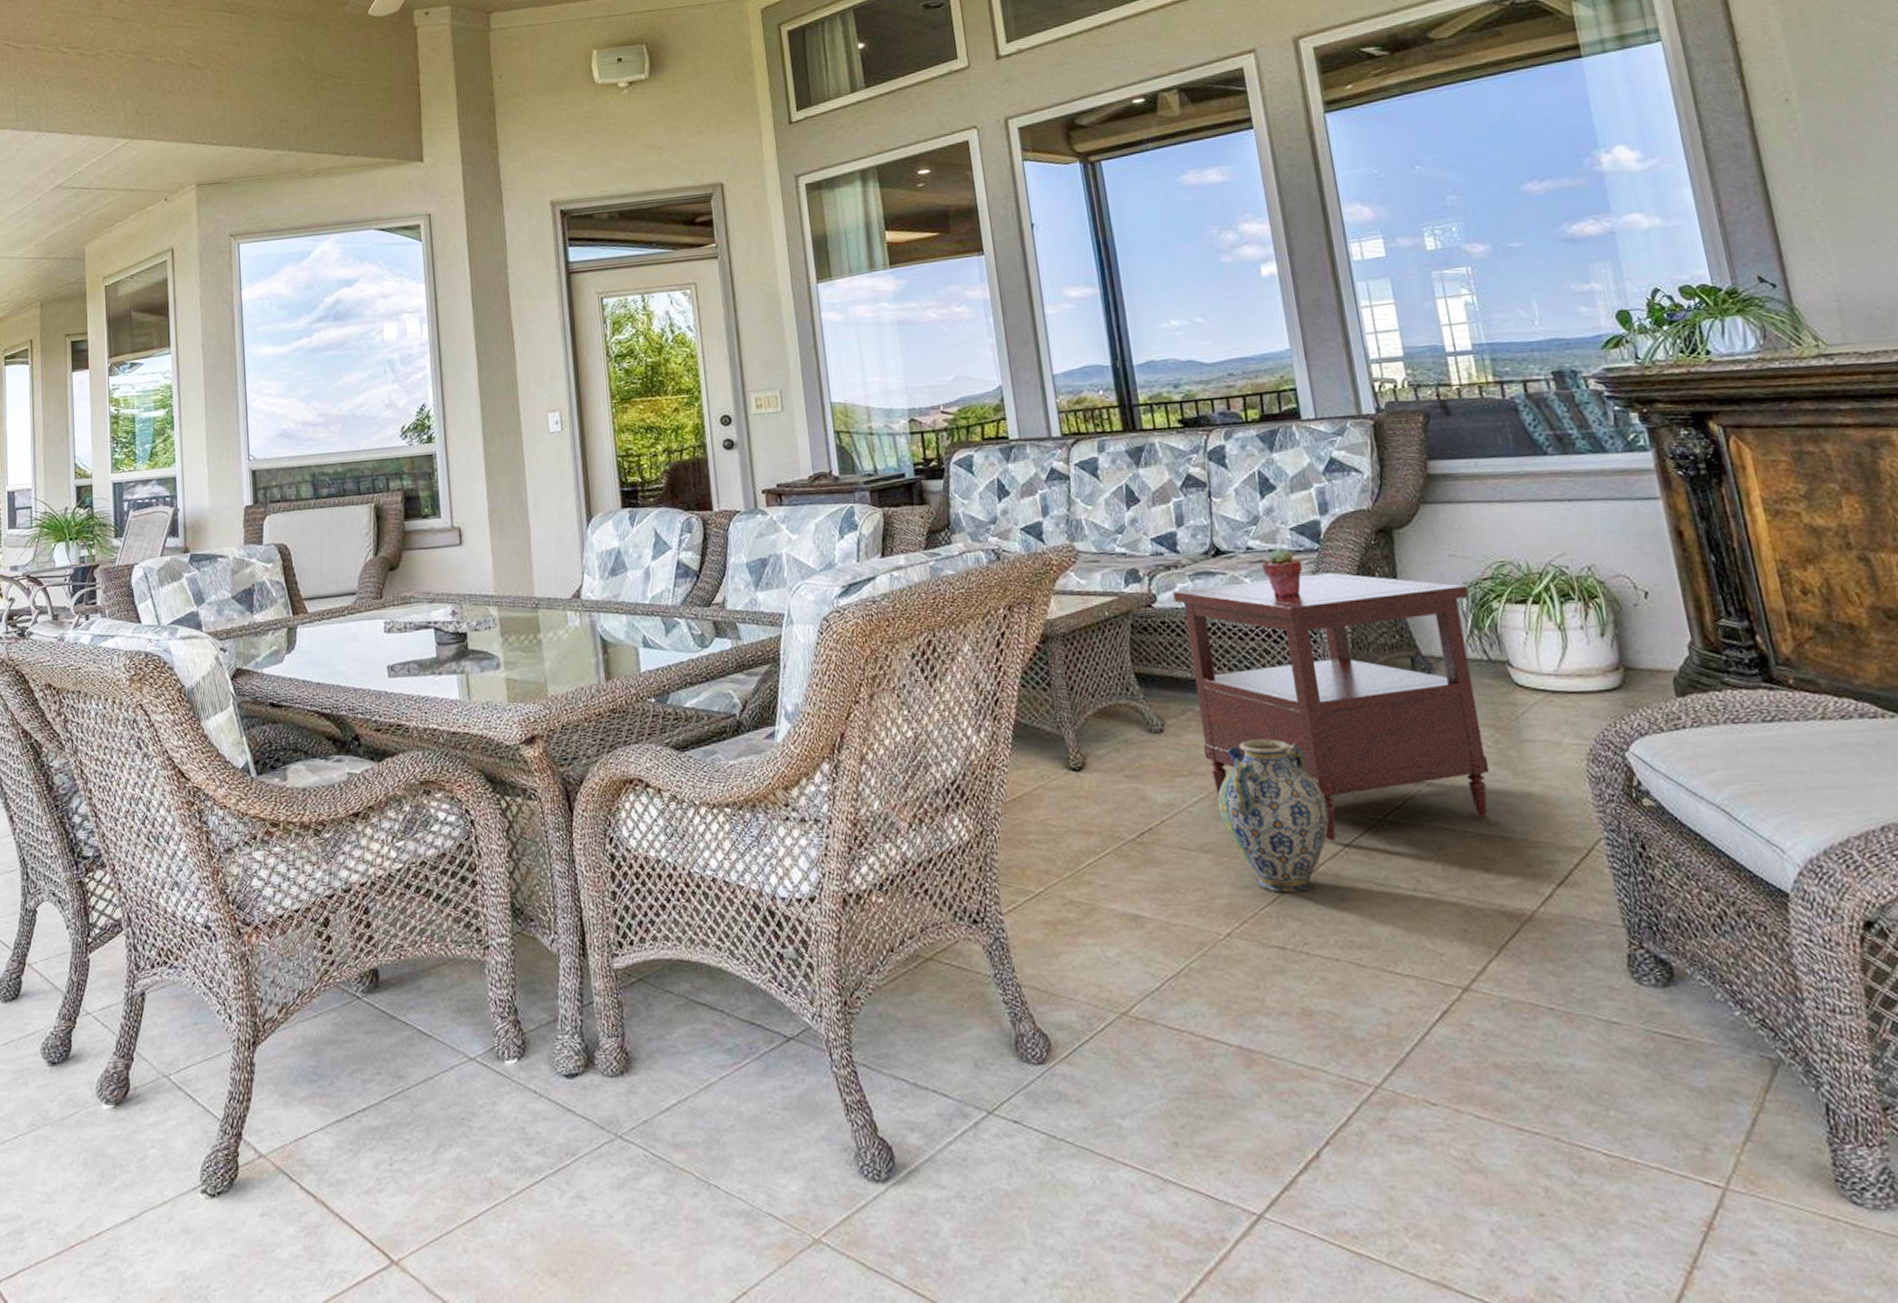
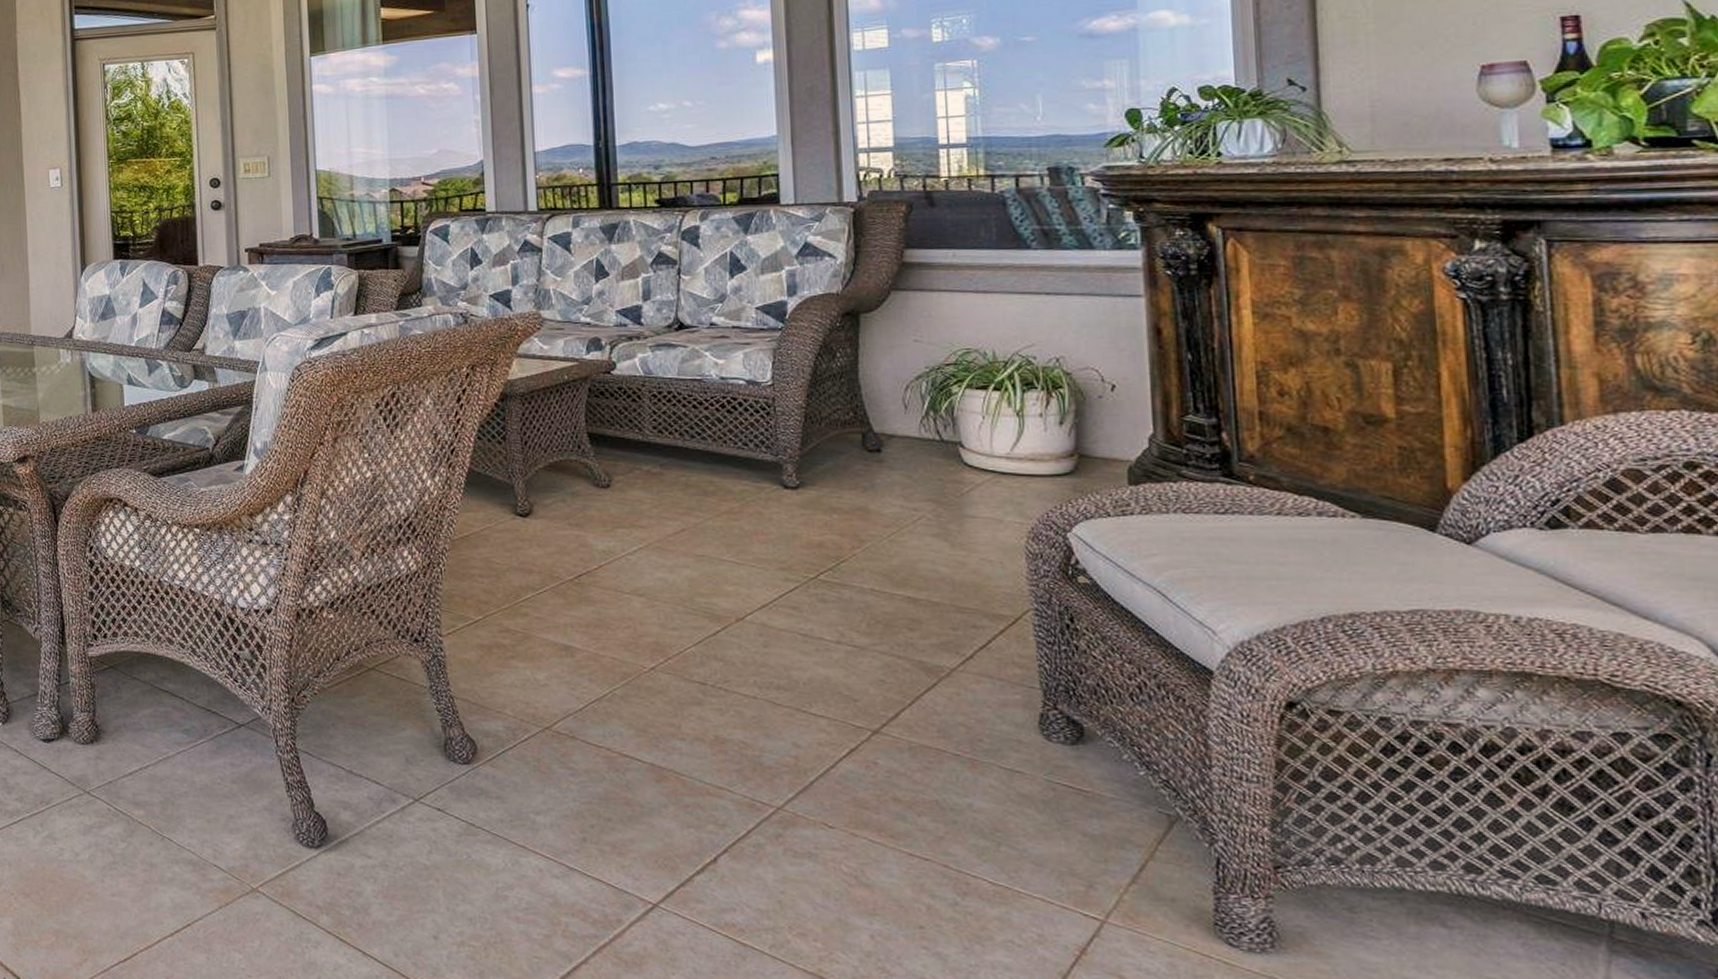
side table: present [1172,572,1490,841] -> none [632,351,930,594]
ceramic jug: present [1218,738,1330,893] -> none [655,499,763,636]
potted succulent: present [1261,547,1303,597] -> none [723,325,764,371]

